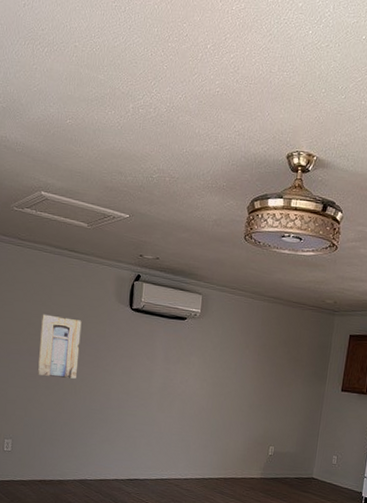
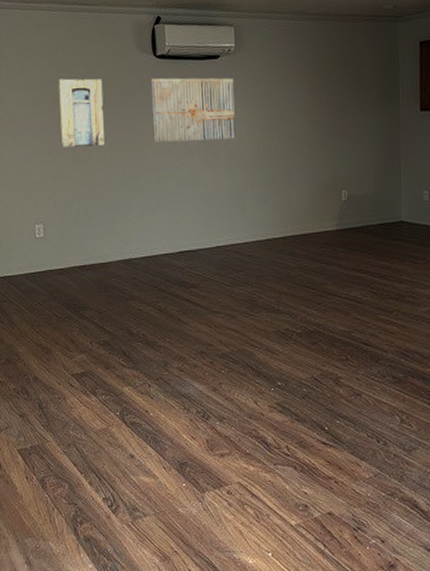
wall art: none [119,327,195,391] -> present [150,77,236,143]

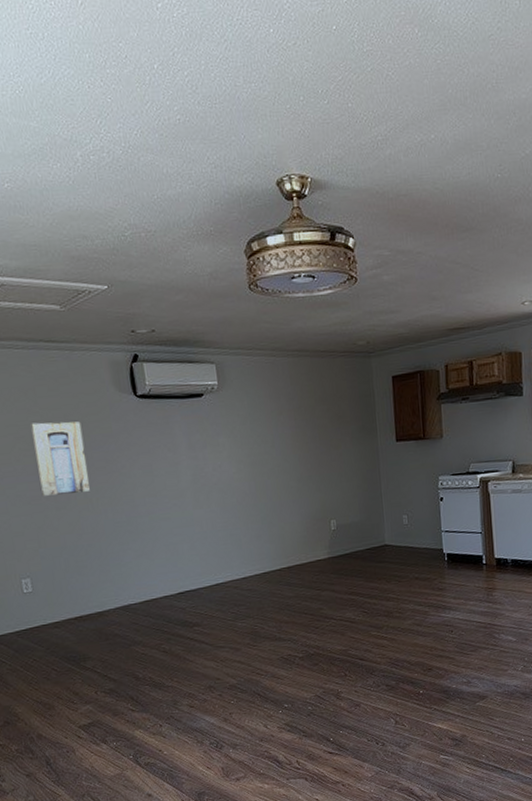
wall art: present [150,77,236,143] -> none [133,416,226,486]

